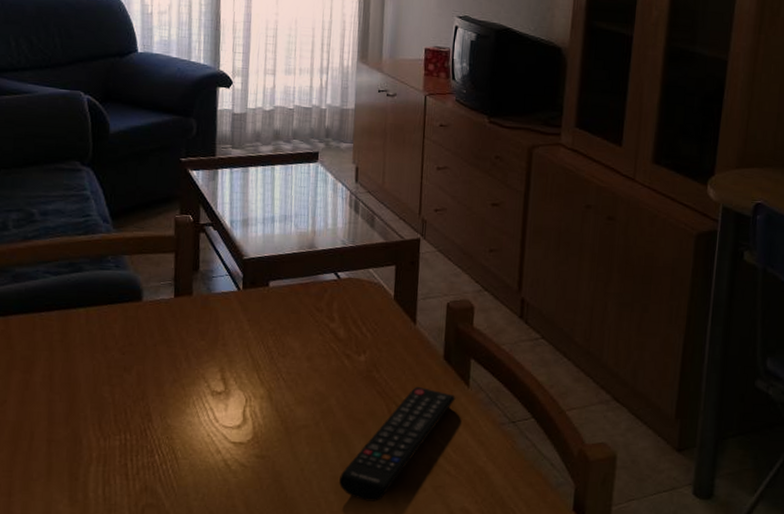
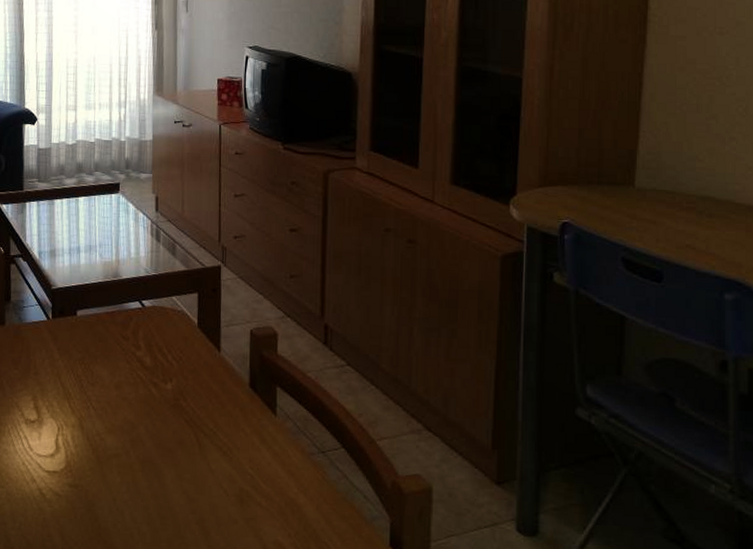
remote control: present [338,386,456,502] -> none [150,414,263,533]

